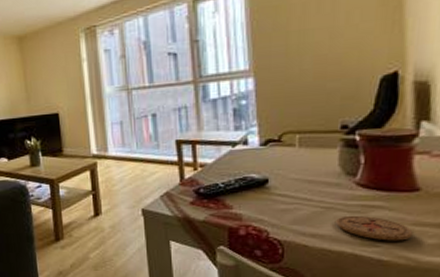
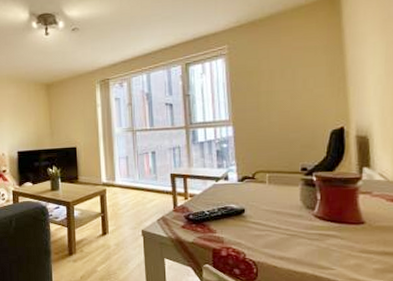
coaster: present [336,215,413,241] -> none [299,242,361,265]

